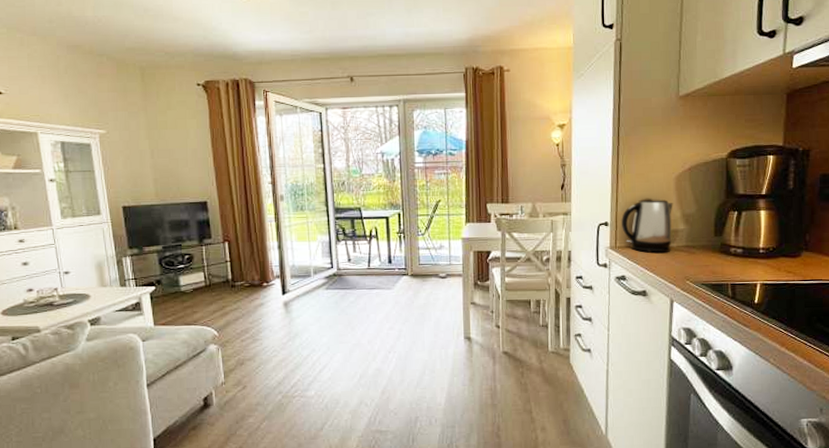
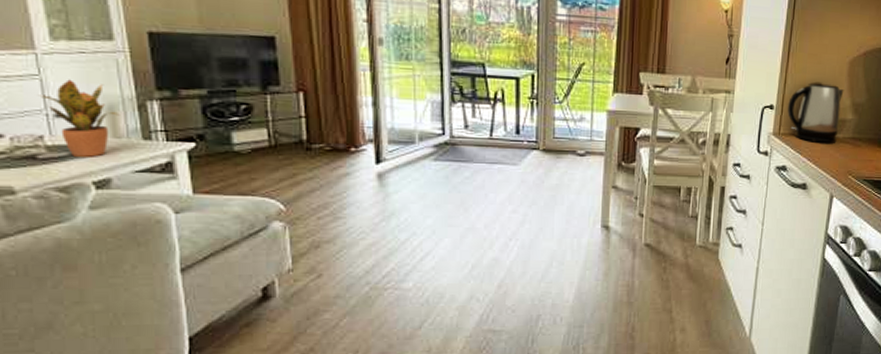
potted plant: none [55,246,106,303] -> present [39,79,120,158]

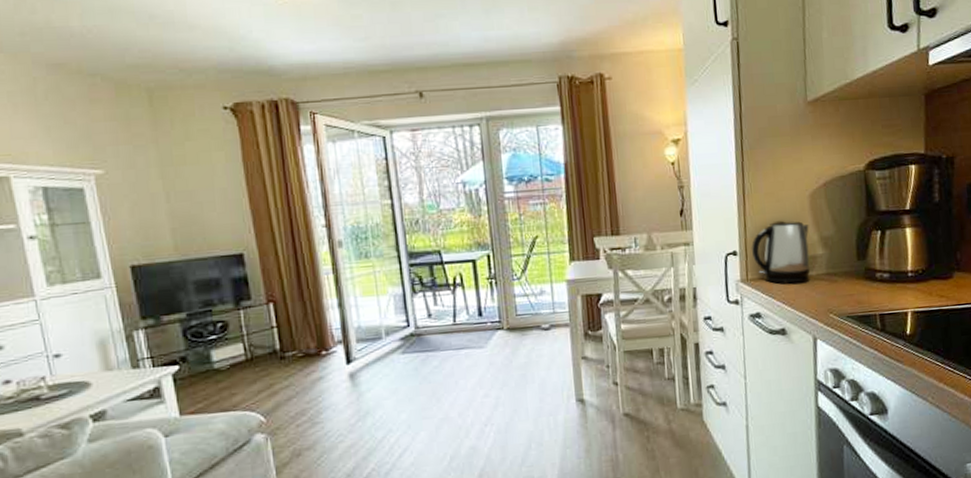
potted plant: present [39,79,120,158] -> none [40,320,111,394]

